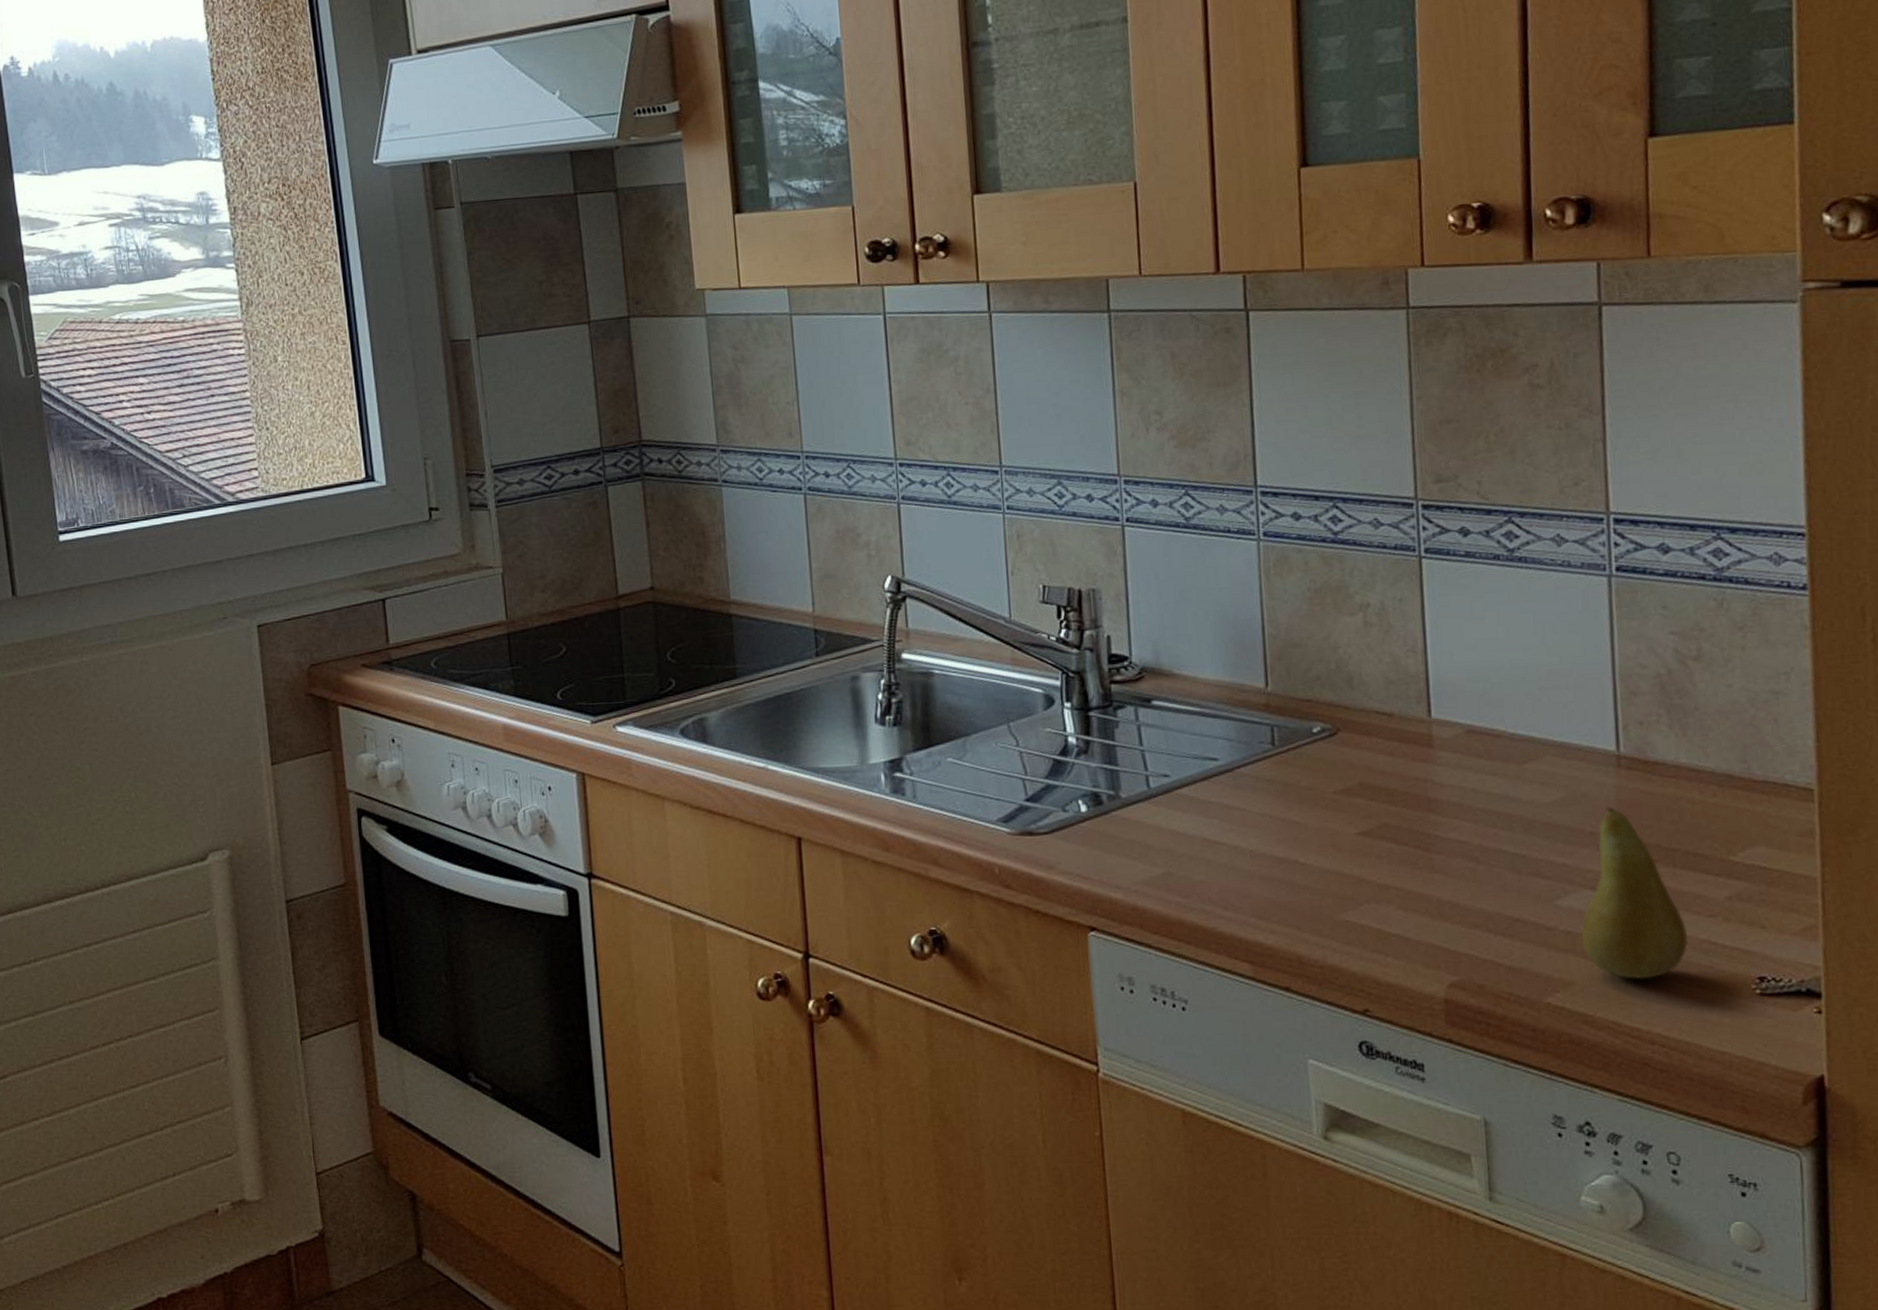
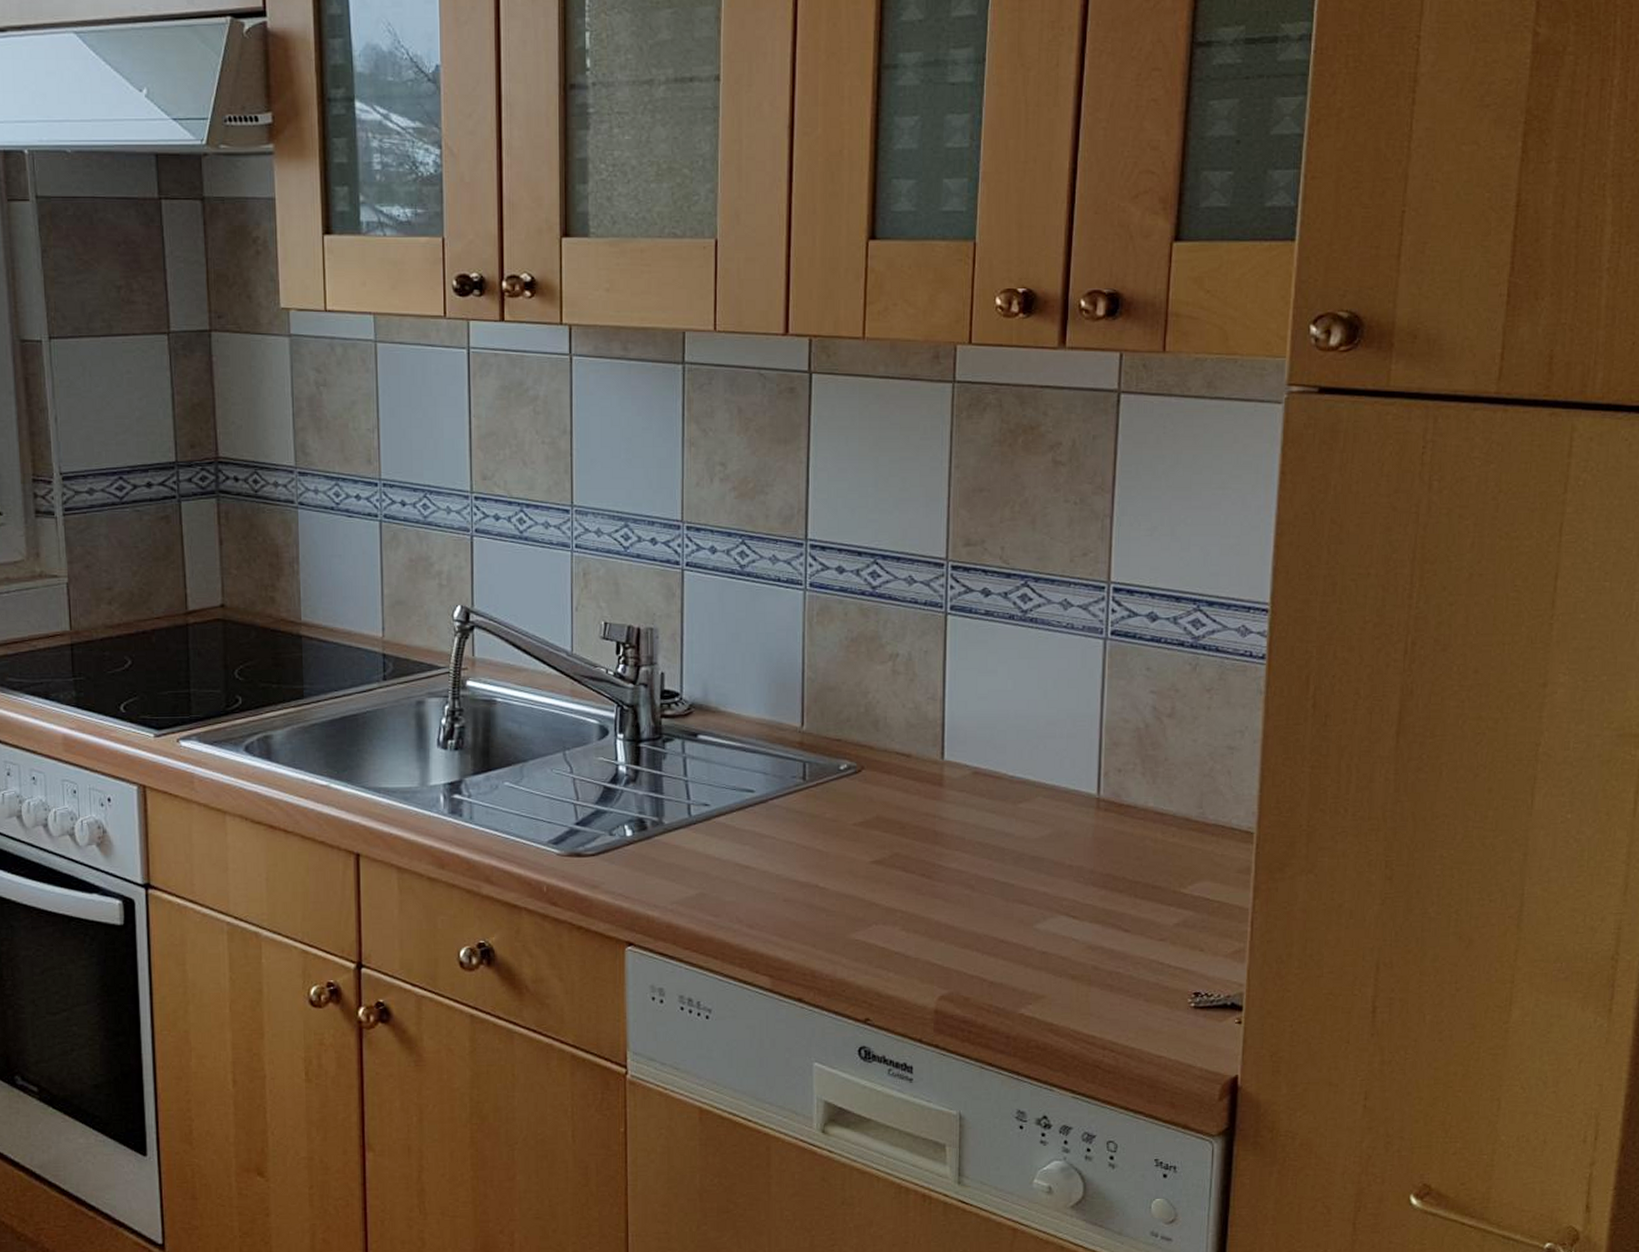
fruit: present [1581,805,1689,979] -> none [1053,842,1141,994]

